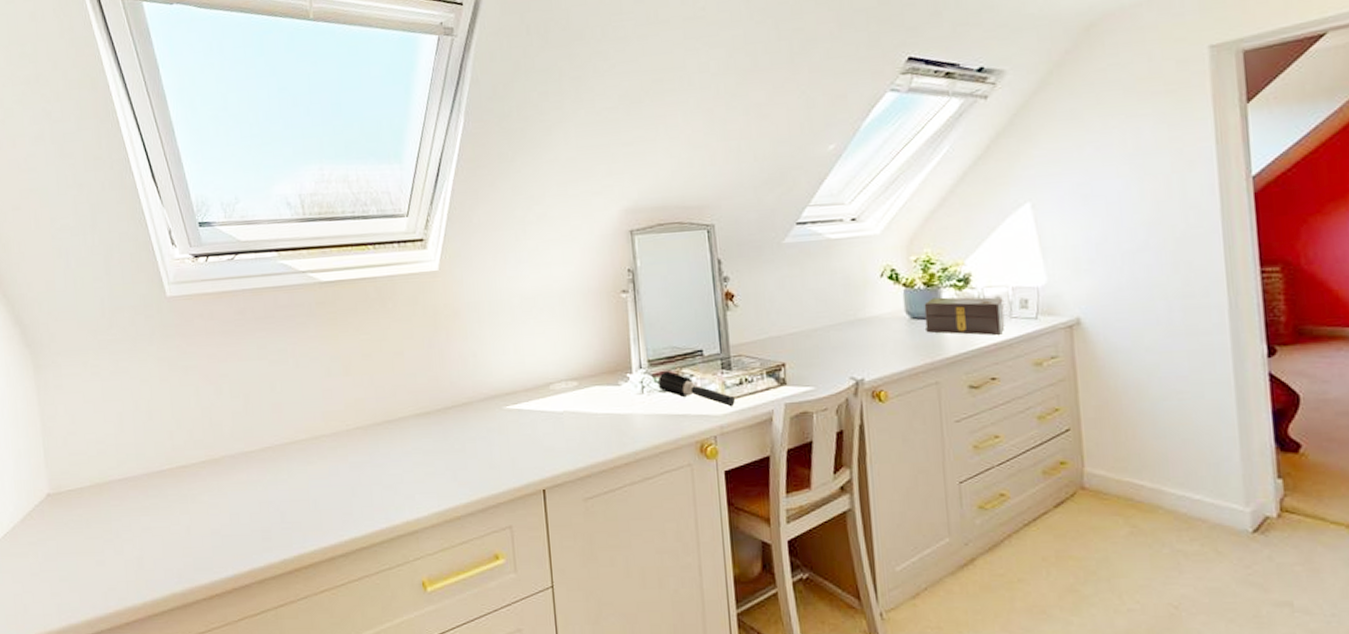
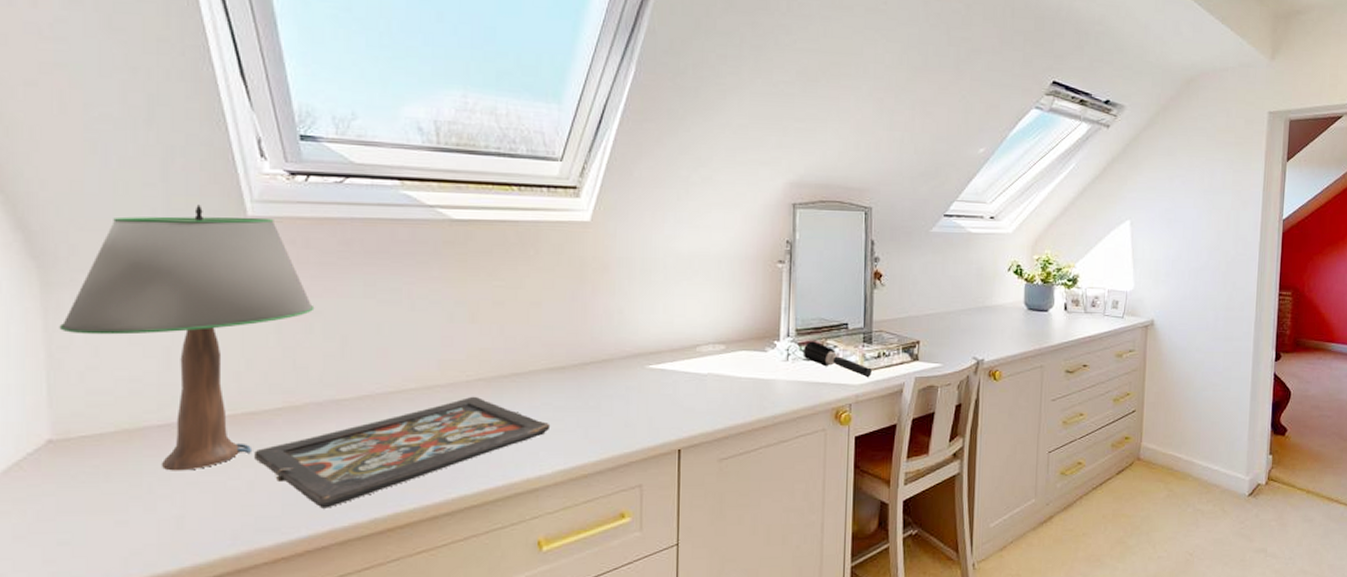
table lamp: none [47,291,222,518] -> present [59,204,315,471]
decorative tray: none [188,444,423,550] -> present [255,396,551,509]
jewelry box: present [924,297,1005,335] -> none [1038,293,1100,329]

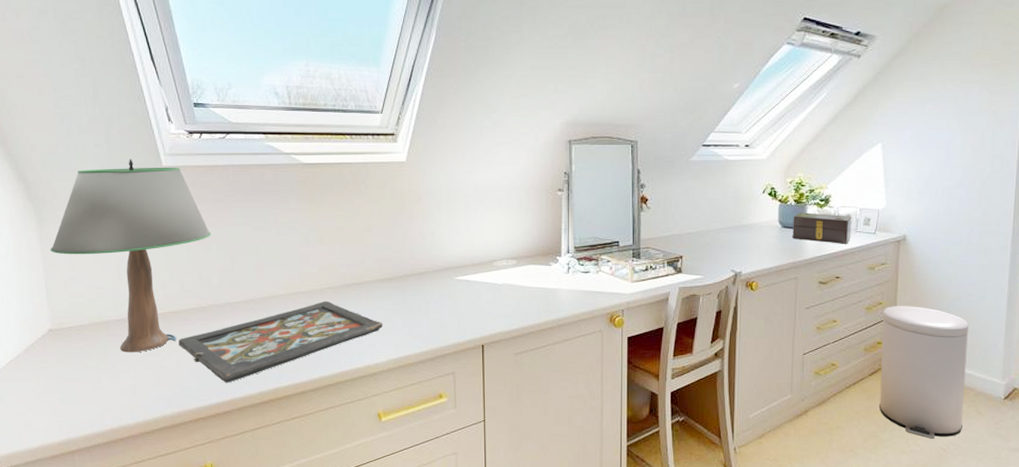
hairbrush: present [802,341,872,378] -> none [581,257,641,288]
jewelry box: none [1038,293,1100,329] -> present [792,212,852,244]
pedal bin: none [1126,397,1214,543] -> present [879,306,969,439]

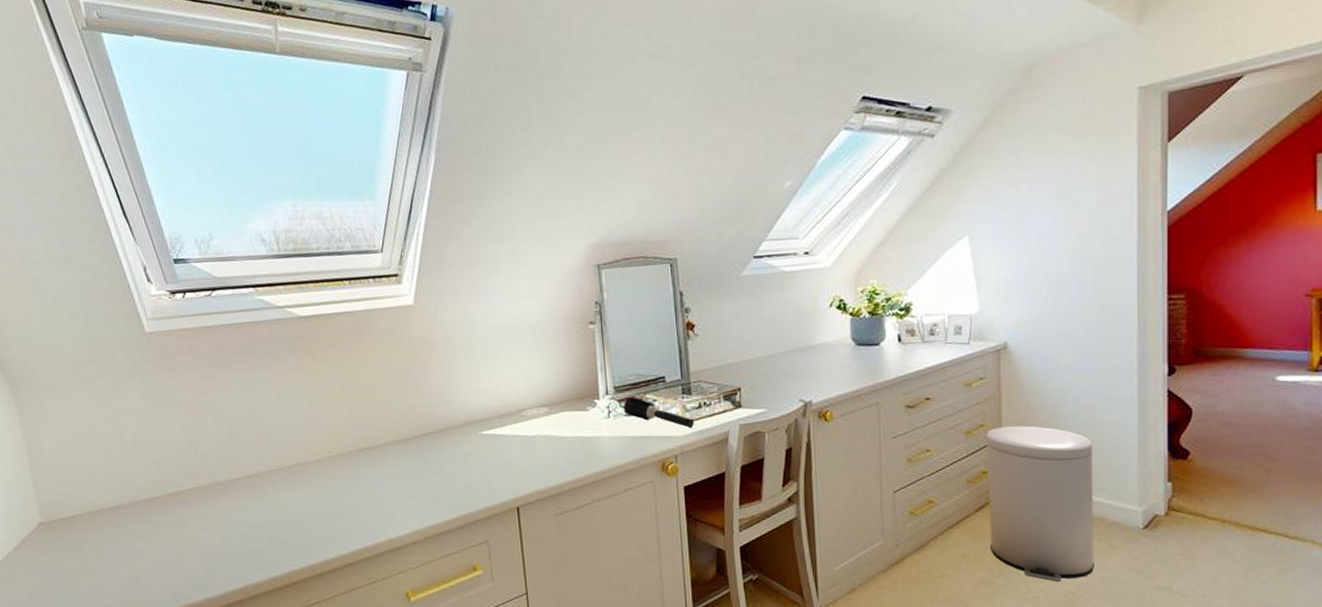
table lamp: present [50,159,212,353] -> none [32,327,205,543]
decorative tray: present [178,300,383,383] -> none [179,469,404,570]
hairbrush: none [581,257,641,288] -> present [623,397,694,429]
jewelry box: present [792,212,852,244] -> none [868,324,940,360]

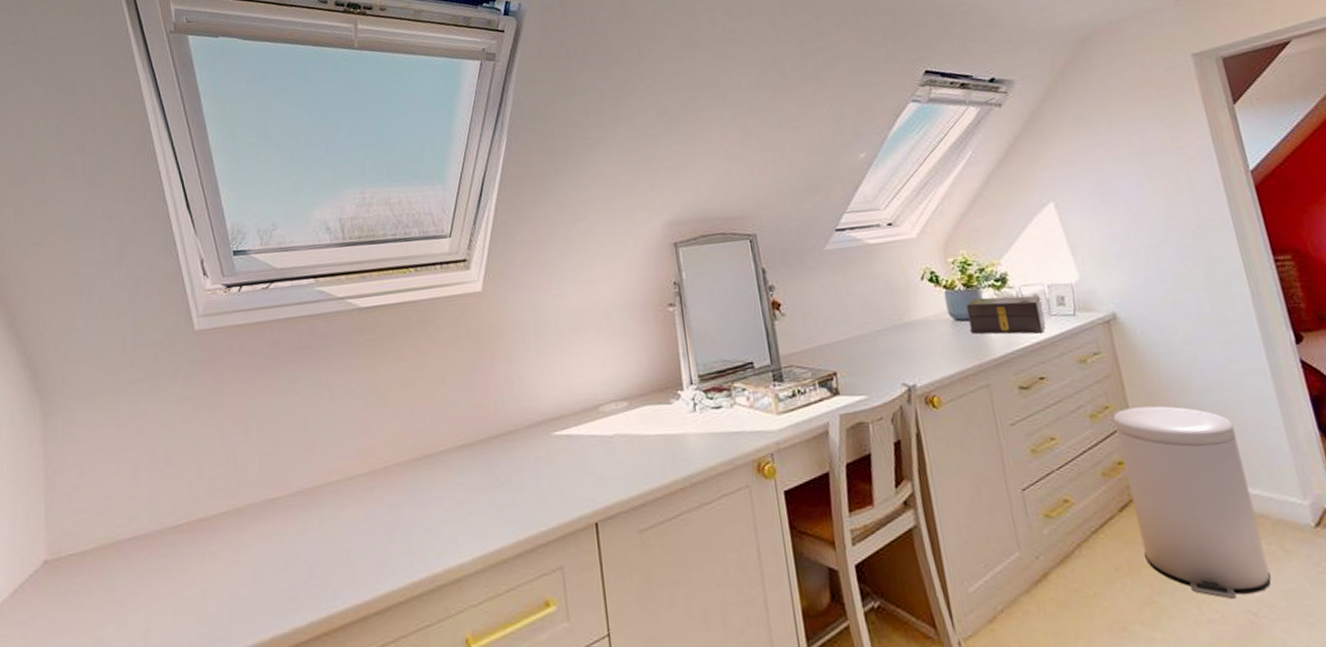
hairbrush: present [623,397,694,429] -> none [709,386,790,421]
jewelry box: none [868,324,940,360] -> present [966,295,1046,334]

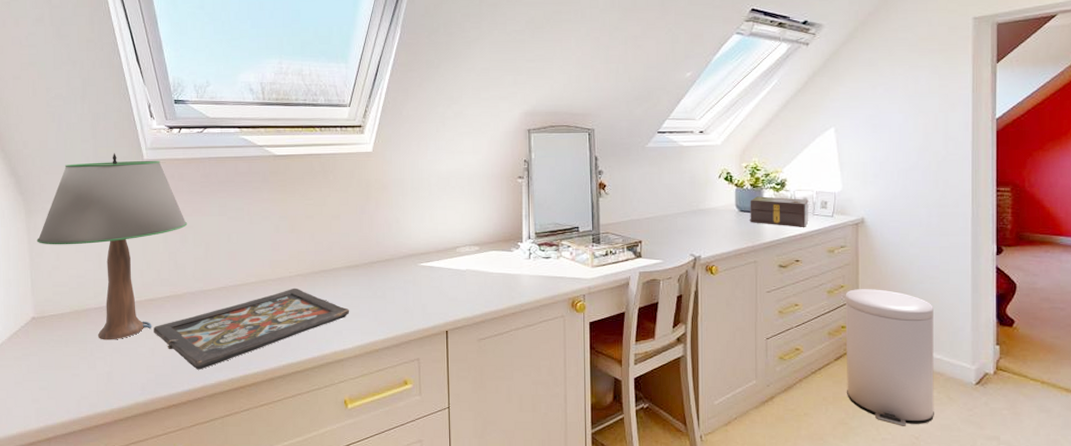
table lamp: none [54,326,251,584] -> present [36,153,188,340]
decorative tray: none [206,482,466,615] -> present [153,288,350,370]

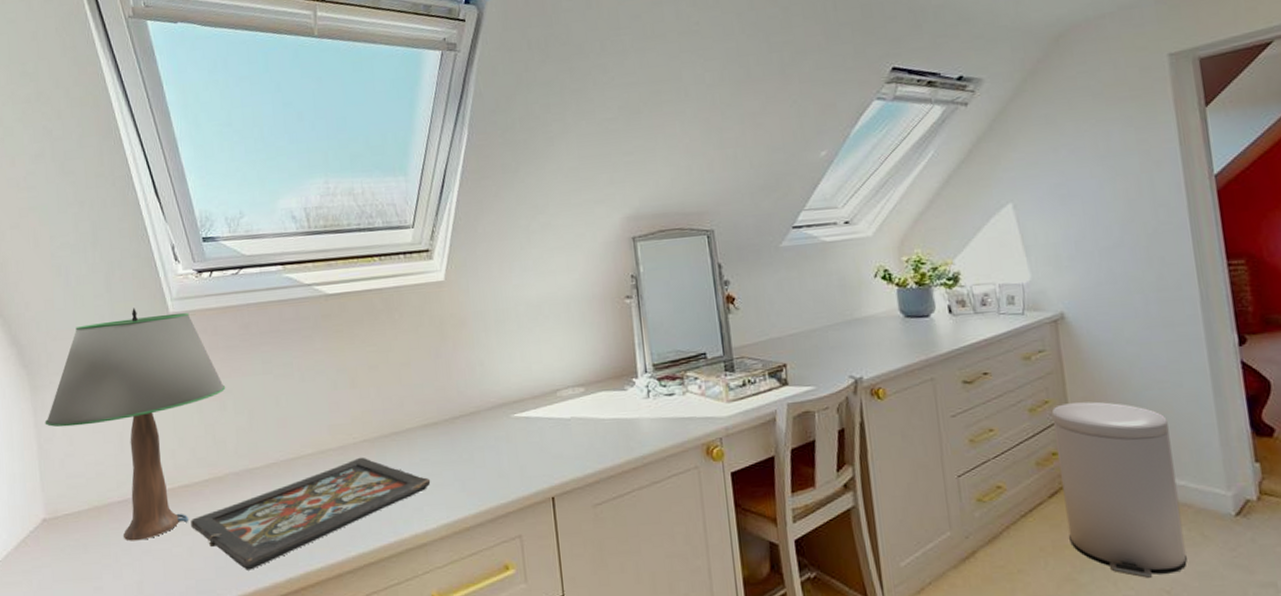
jewelry box: present [750,196,809,227] -> none [917,294,994,332]

